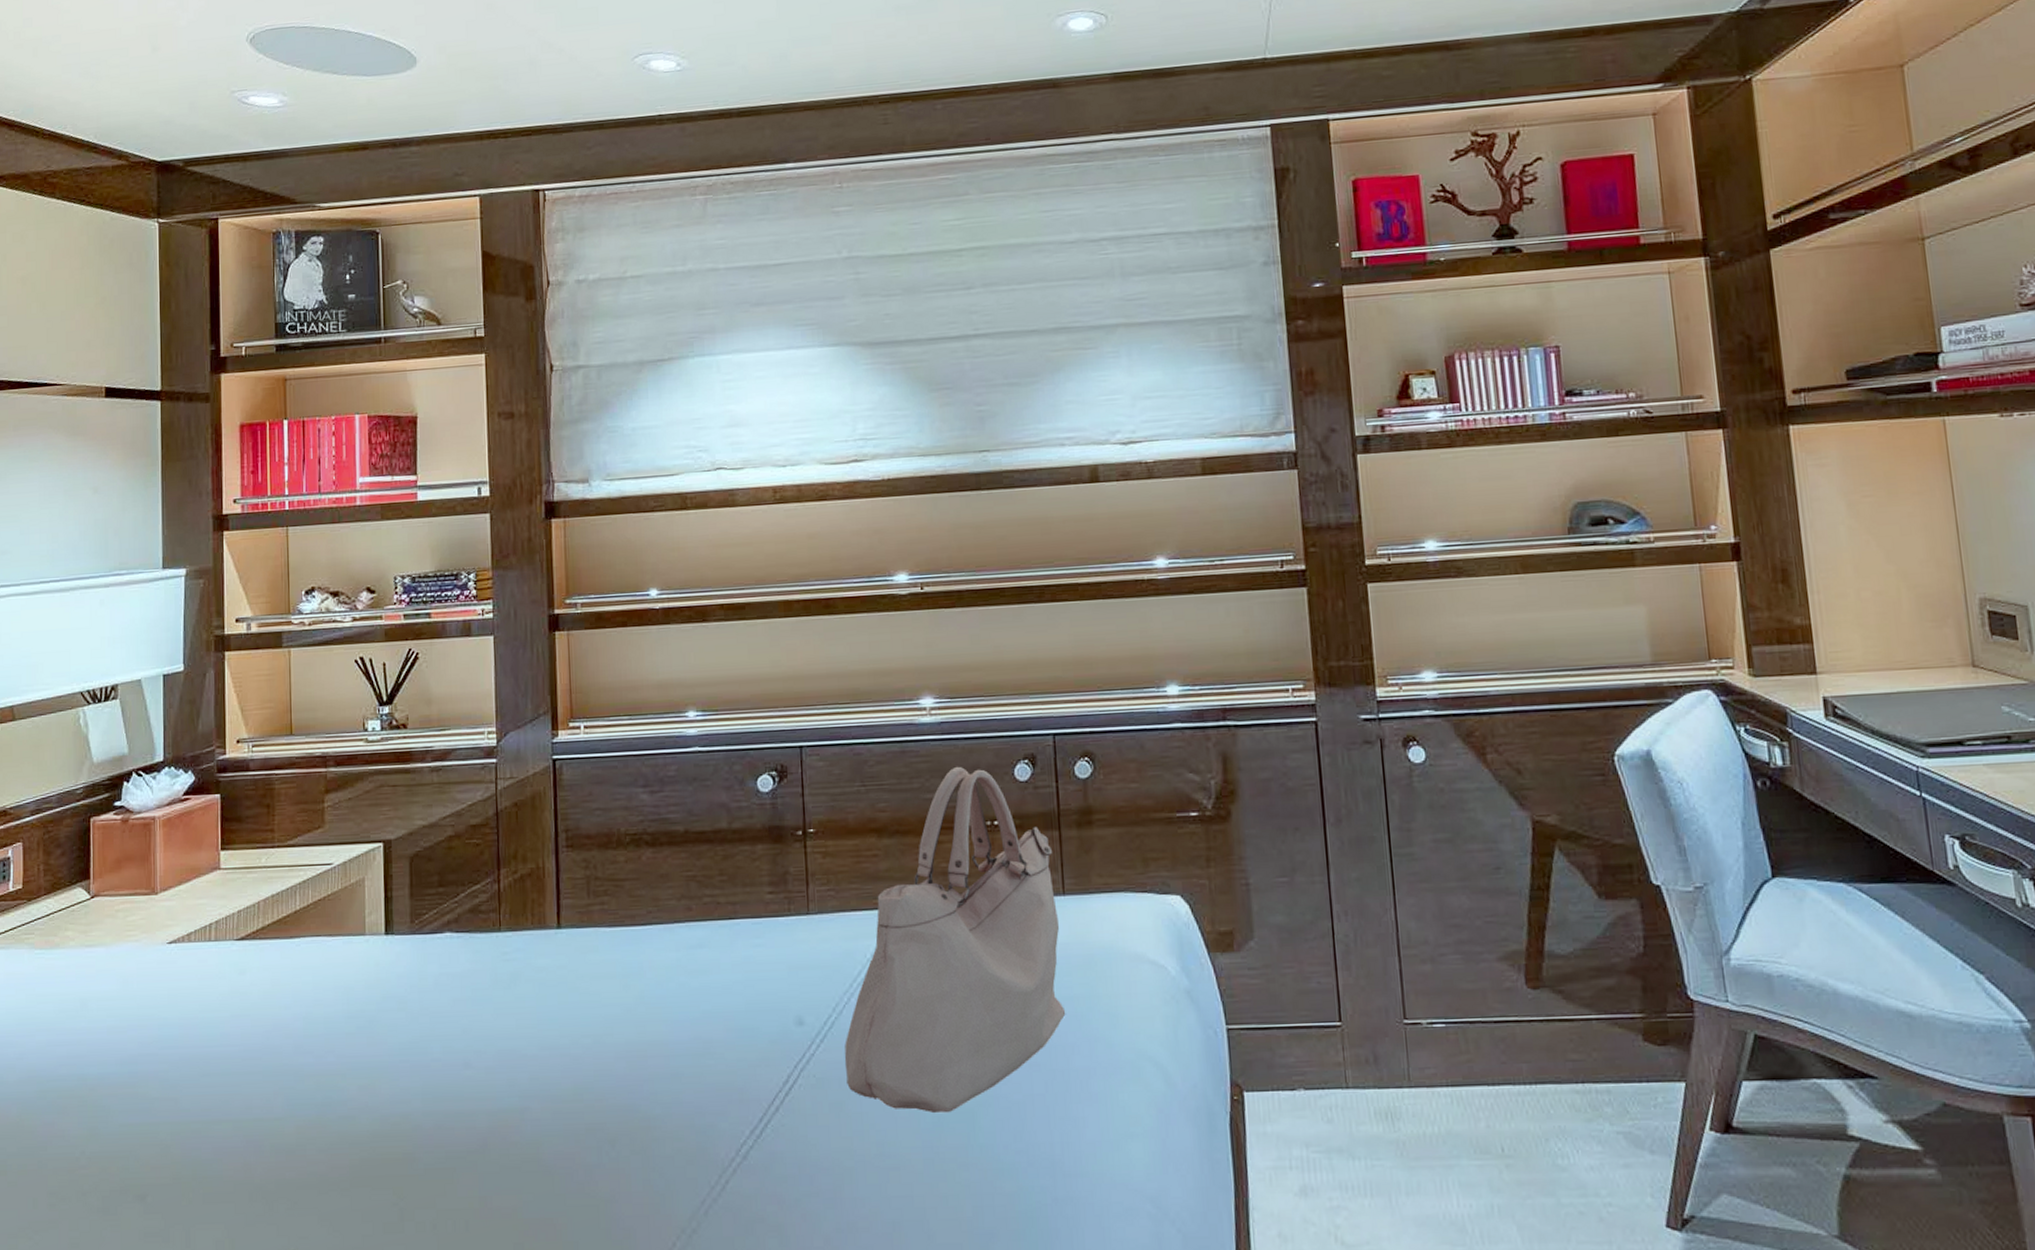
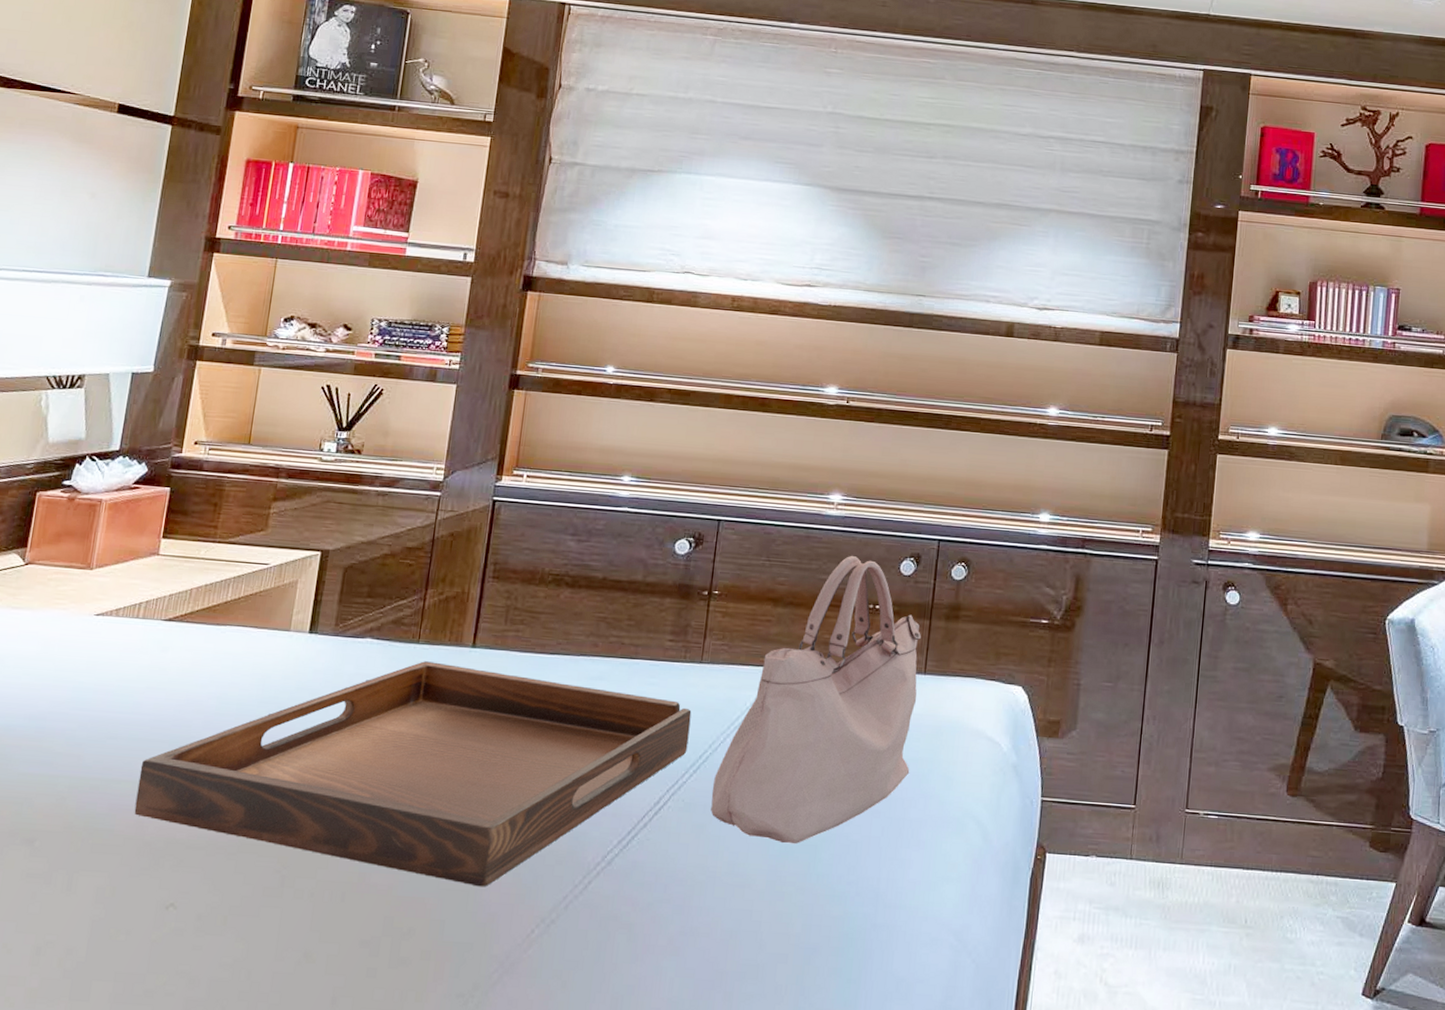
serving tray: none [238,950,809,1200] -> present [134,661,692,887]

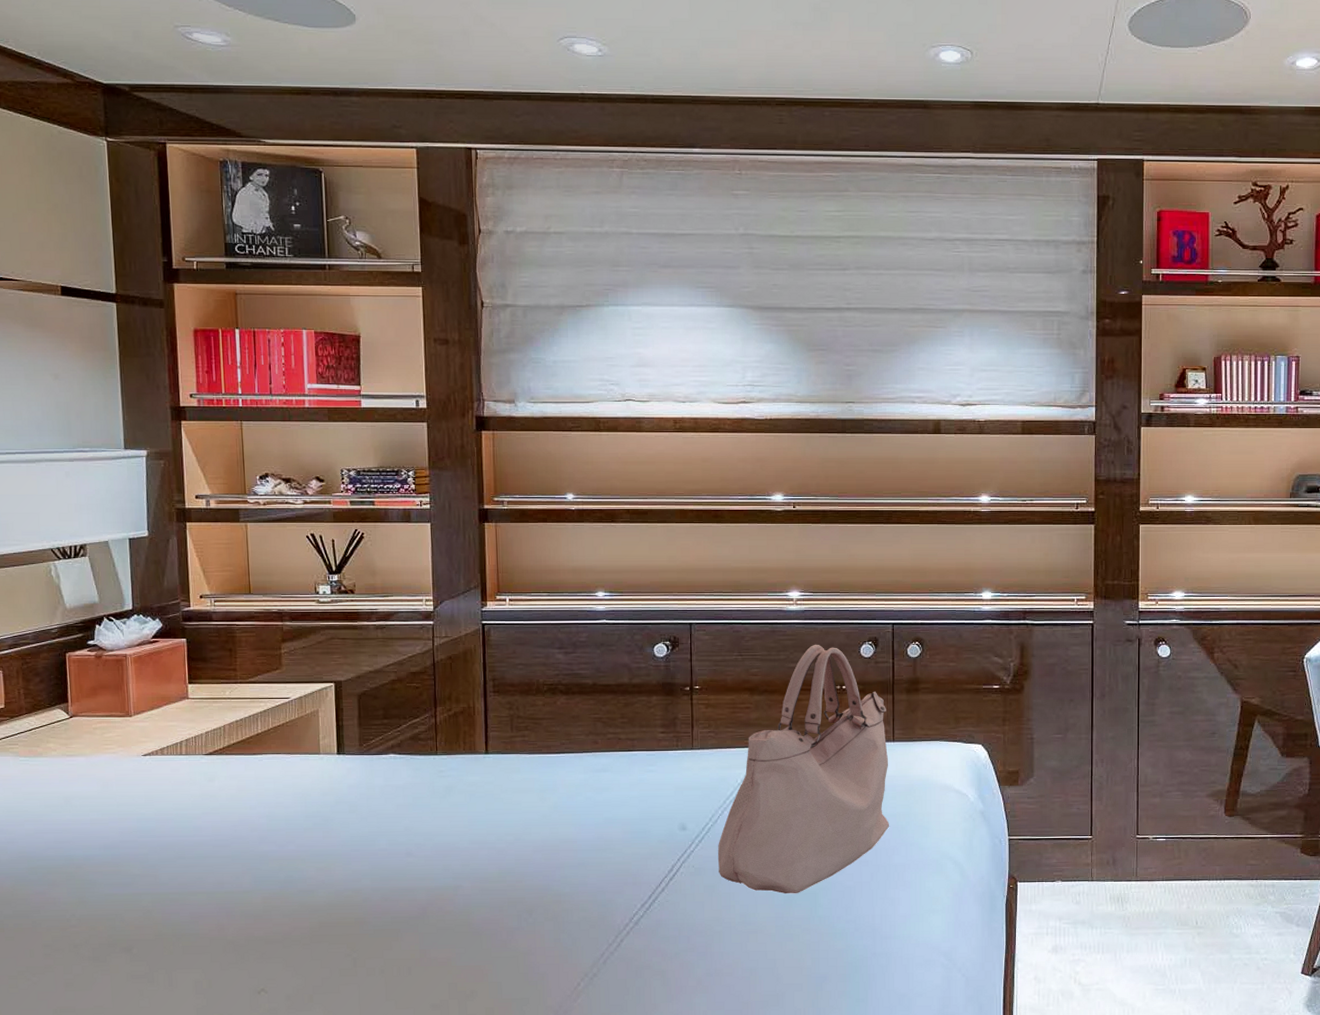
serving tray: present [134,661,692,887] -> none [211,769,691,953]

